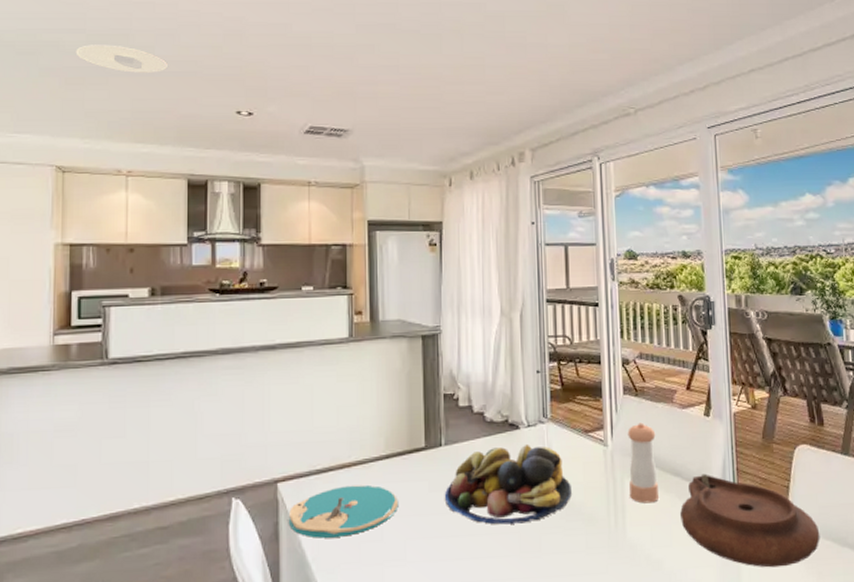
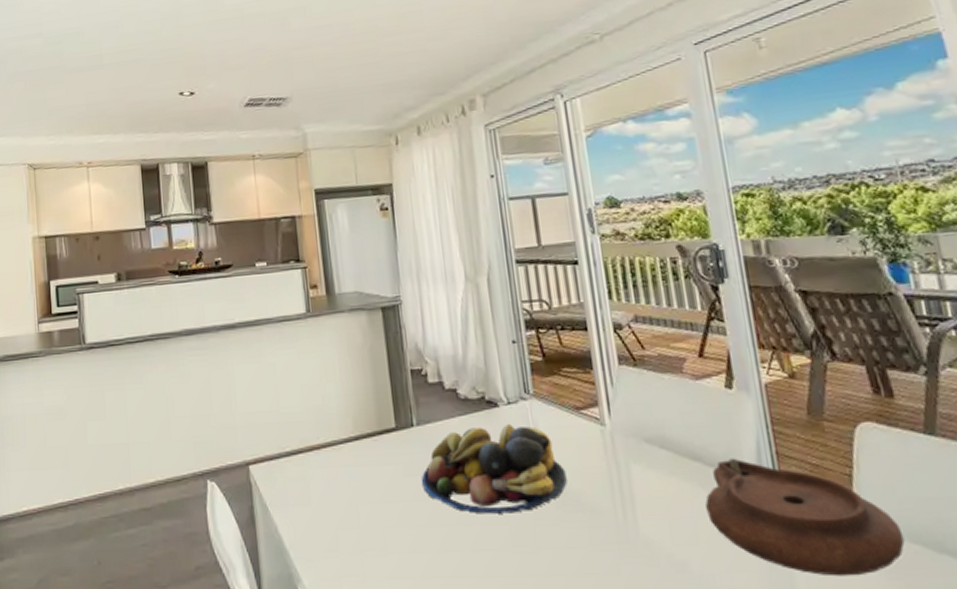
recessed light: present [75,44,169,73] -> none [36,44,115,69]
plate: present [288,484,399,538] -> none [262,468,374,524]
pepper shaker: present [627,422,658,504] -> none [628,397,676,493]

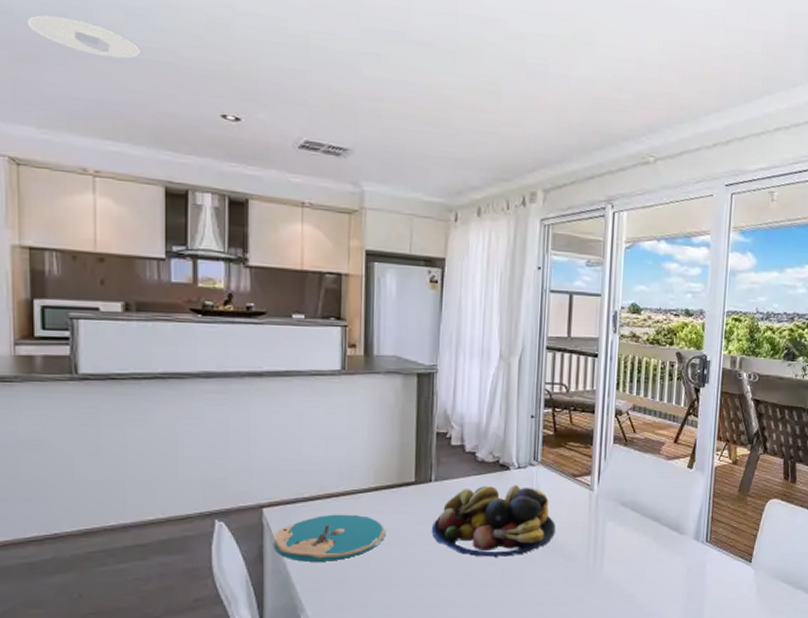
recessed light: none [36,44,115,69] -> present [27,15,141,59]
plate: none [262,468,374,524] -> present [273,514,386,562]
plate: present [705,458,905,577] -> none [655,520,778,605]

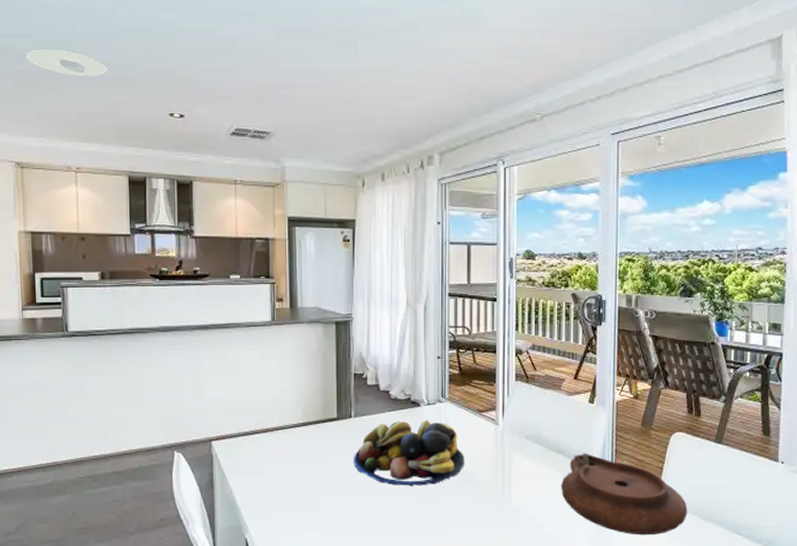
plate: present [273,514,386,562] -> none [221,446,314,488]
plate: none [655,520,778,605] -> present [561,453,688,536]

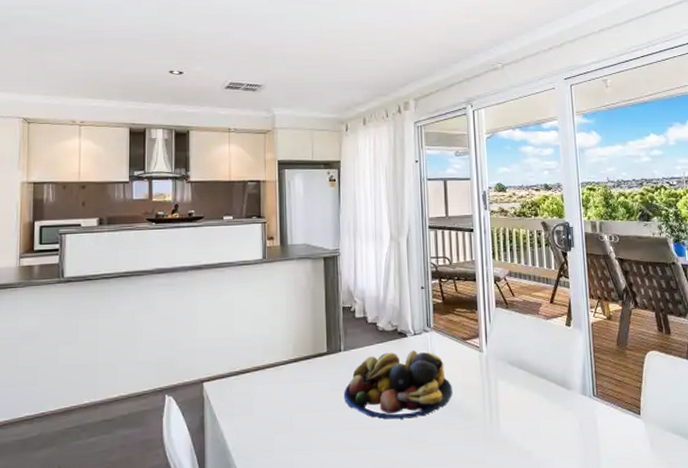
recessed light: present [26,49,108,76] -> none [39,18,114,41]
plate: present [561,453,688,536] -> none [546,376,670,459]

